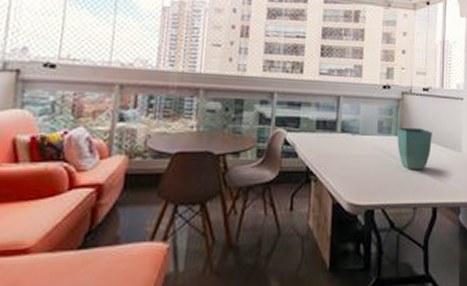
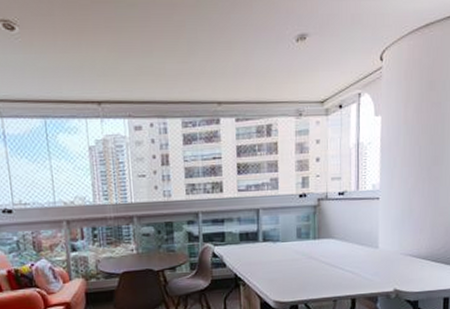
flower pot: present [396,127,432,170] -> none [314,230,349,269]

